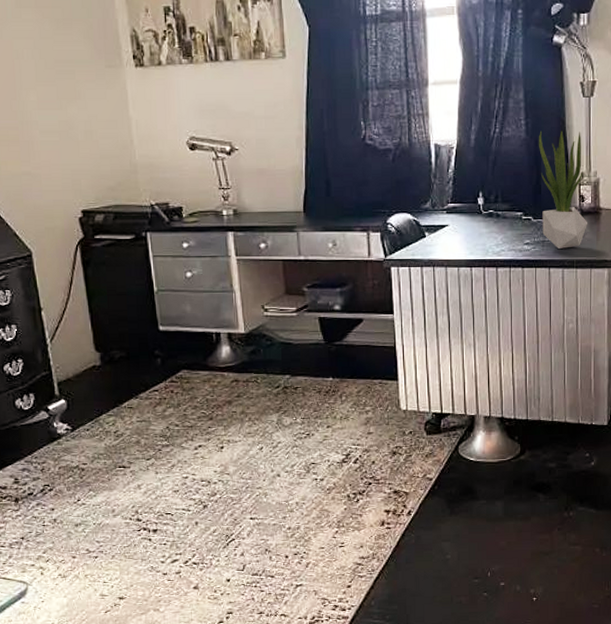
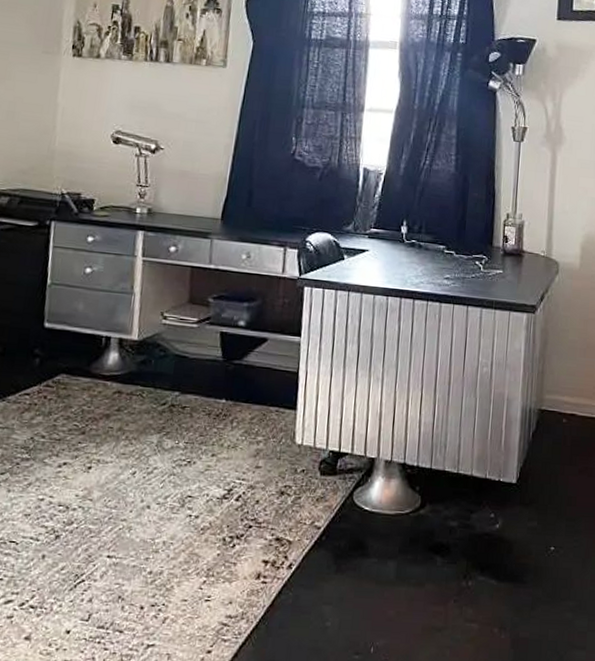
potted plant: present [538,130,588,249] -> none [463,168,511,288]

